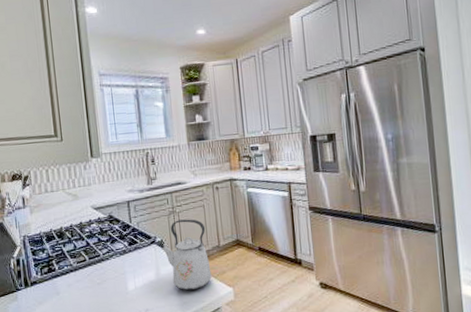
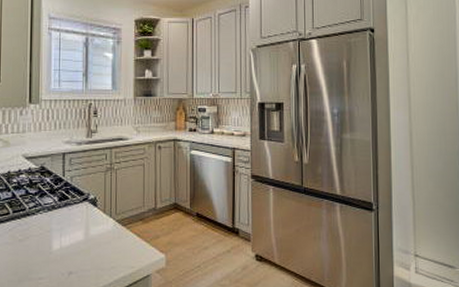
kettle: present [161,219,212,291] -> none [94,177,144,255]

